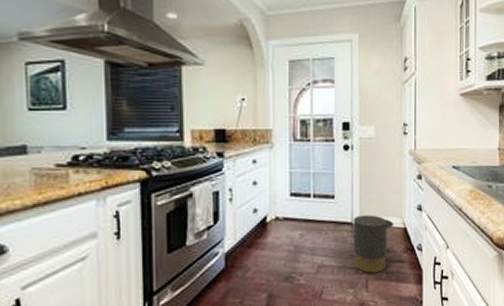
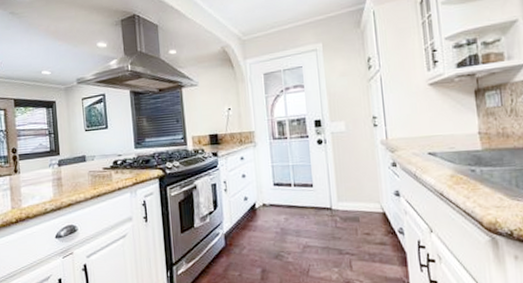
trash can: present [353,215,394,273] -> none [332,200,373,254]

